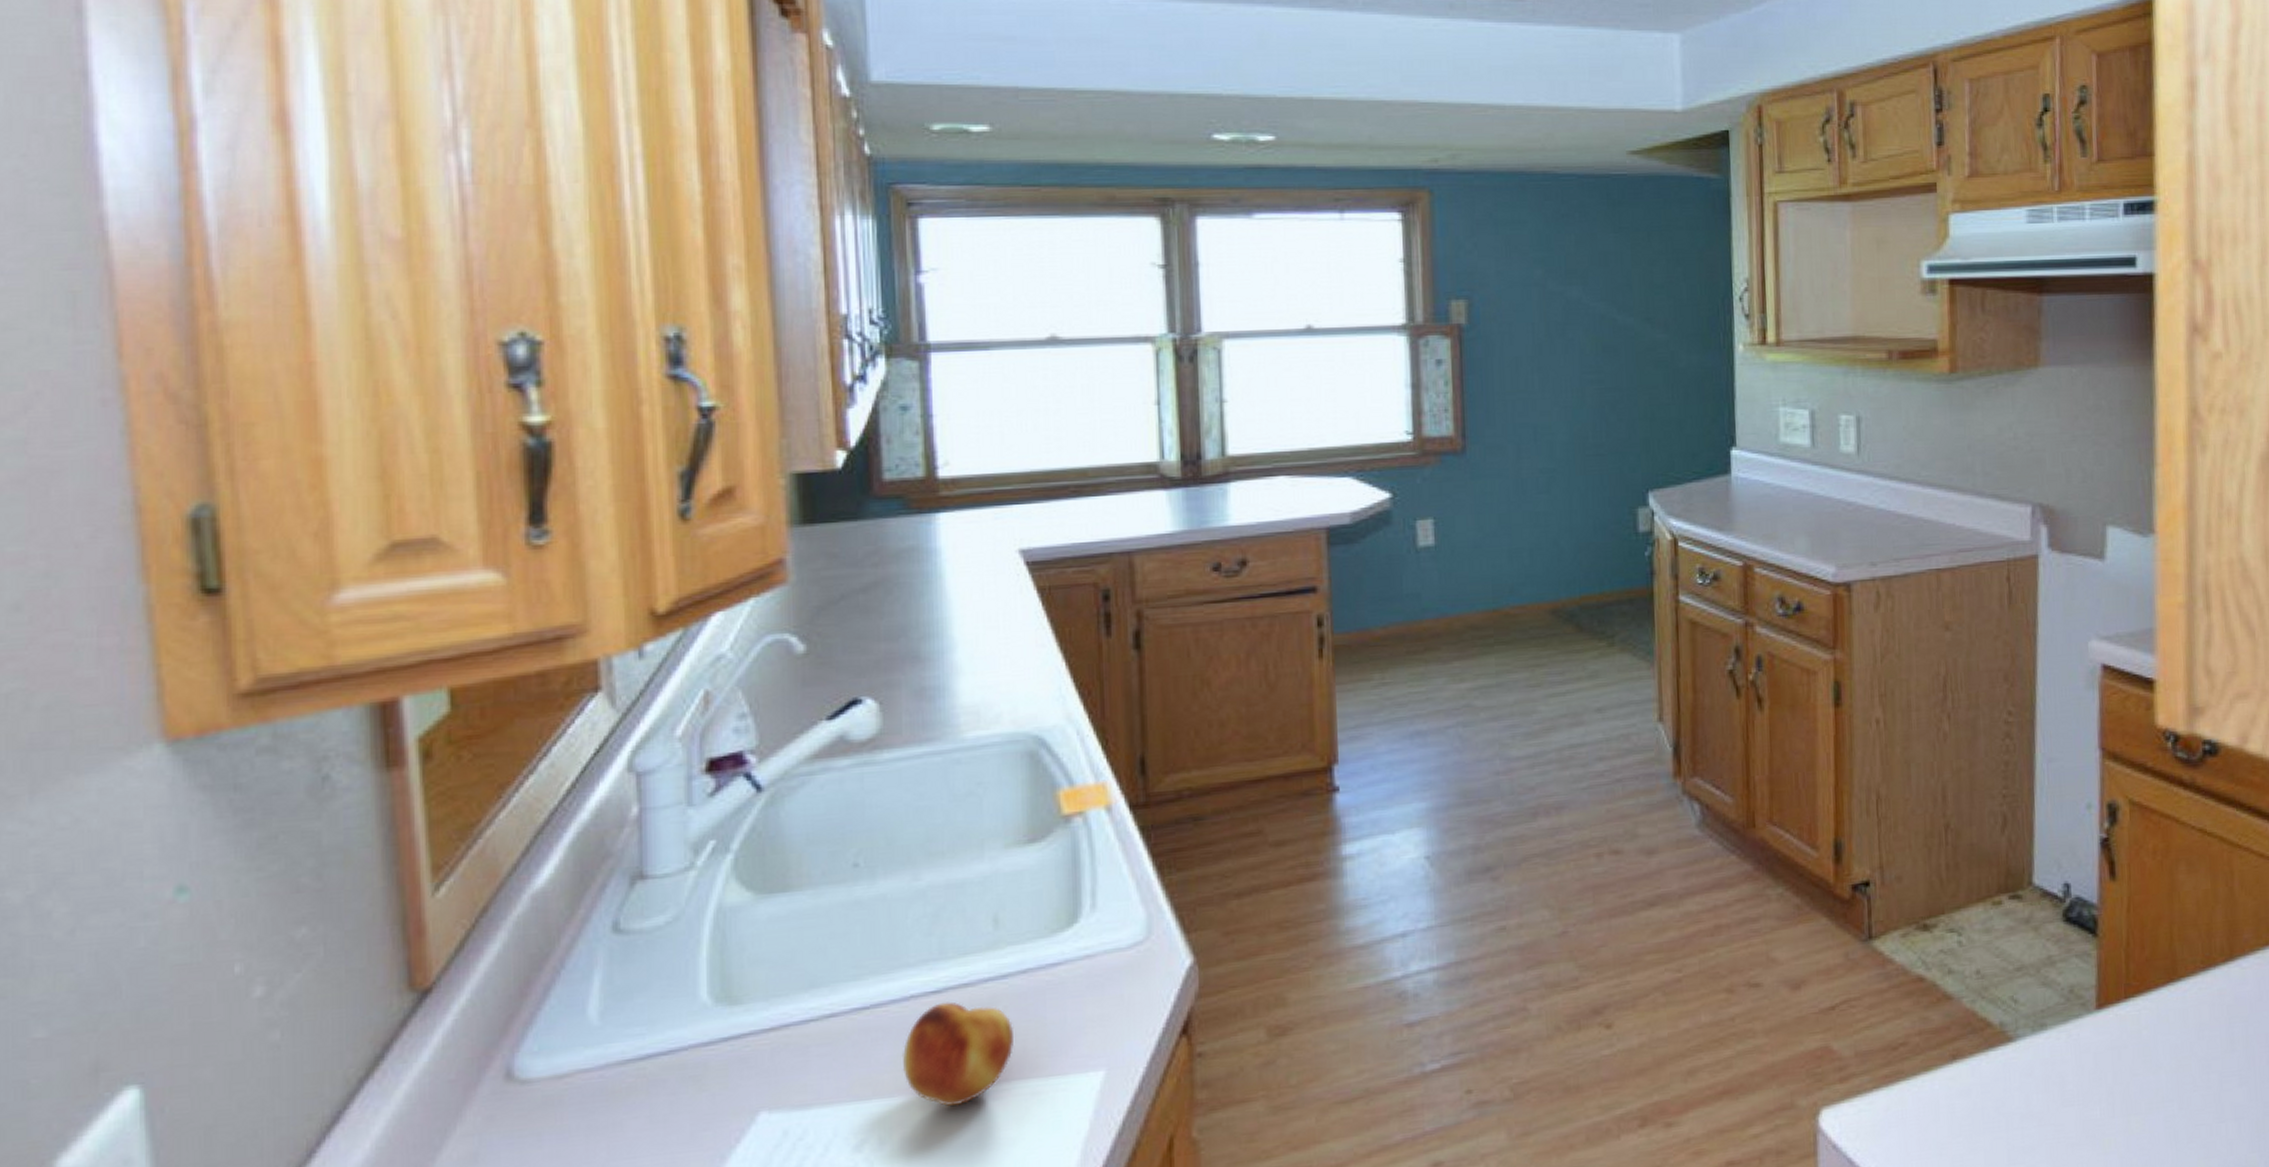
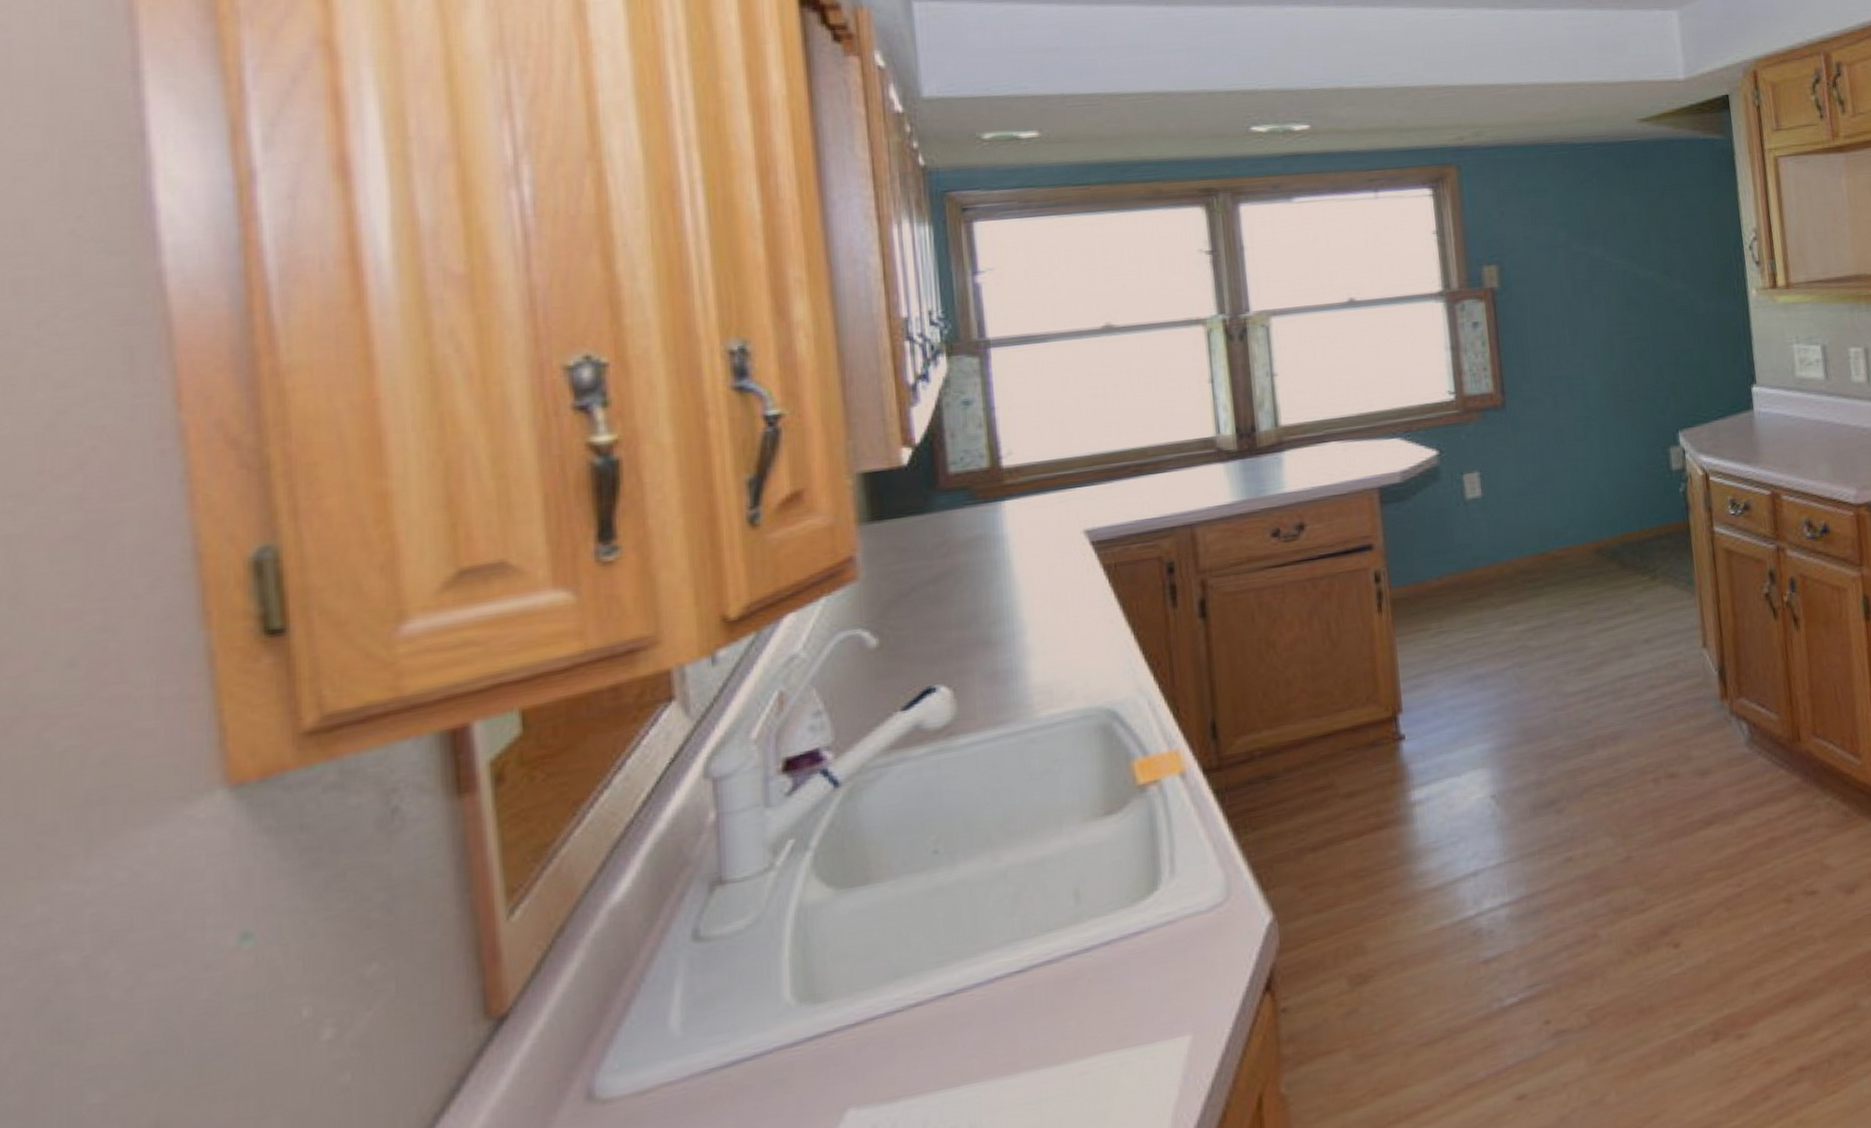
fruit: present [901,1002,1013,1107] -> none [988,980,1100,1086]

